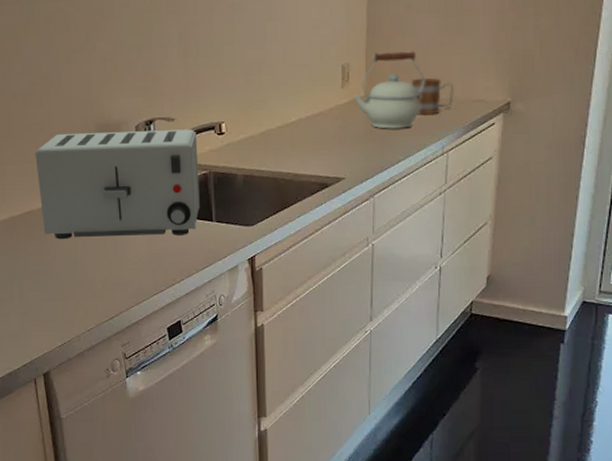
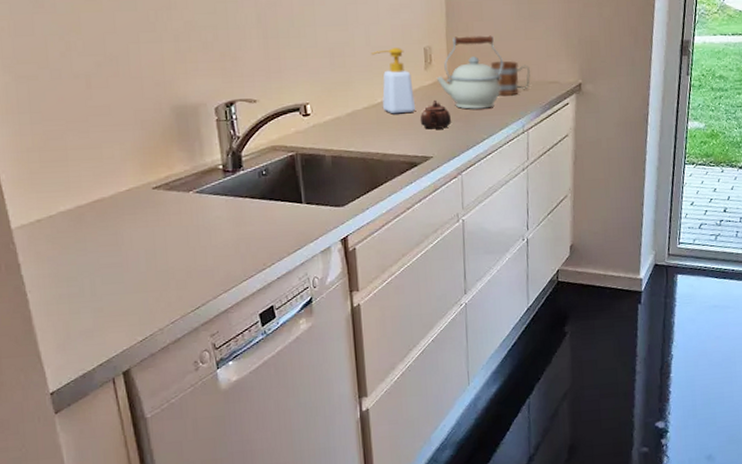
toaster: present [35,129,201,240] -> none [103,111,289,229]
soap bottle: none [288,65,329,134] -> present [371,48,415,114]
teapot: none [333,120,366,150] -> present [420,101,451,129]

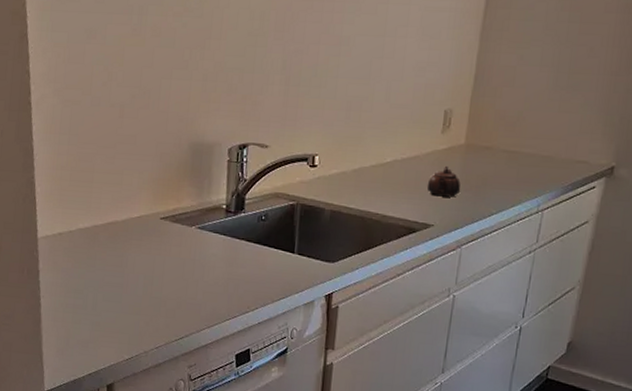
soap bottle: present [371,48,415,114] -> none [389,107,426,177]
kettle: present [436,35,503,110] -> none [452,101,529,182]
mug: present [490,60,531,96] -> none [513,132,557,172]

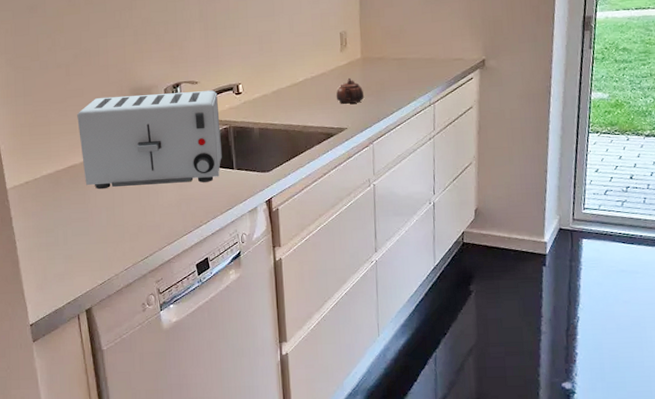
toaster: none [125,148,289,264] -> present [77,90,223,190]

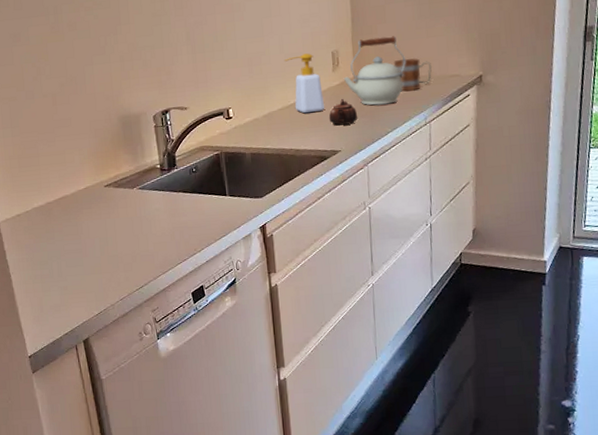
toaster: present [77,90,223,190] -> none [66,116,215,220]
soap bottle: none [294,33,332,91] -> present [285,53,324,114]
kettle: none [350,19,411,86] -> present [343,36,406,106]
mug: none [399,40,437,73] -> present [393,57,432,92]

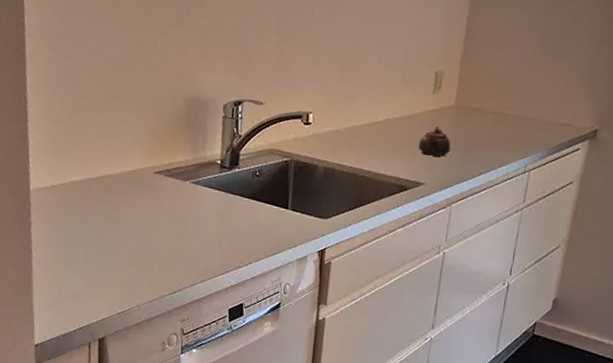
soap bottle: present [285,53,324,114] -> none [382,68,418,136]
kettle: present [343,36,406,106] -> none [442,64,516,142]
mug: present [393,57,432,92] -> none [501,94,544,133]

